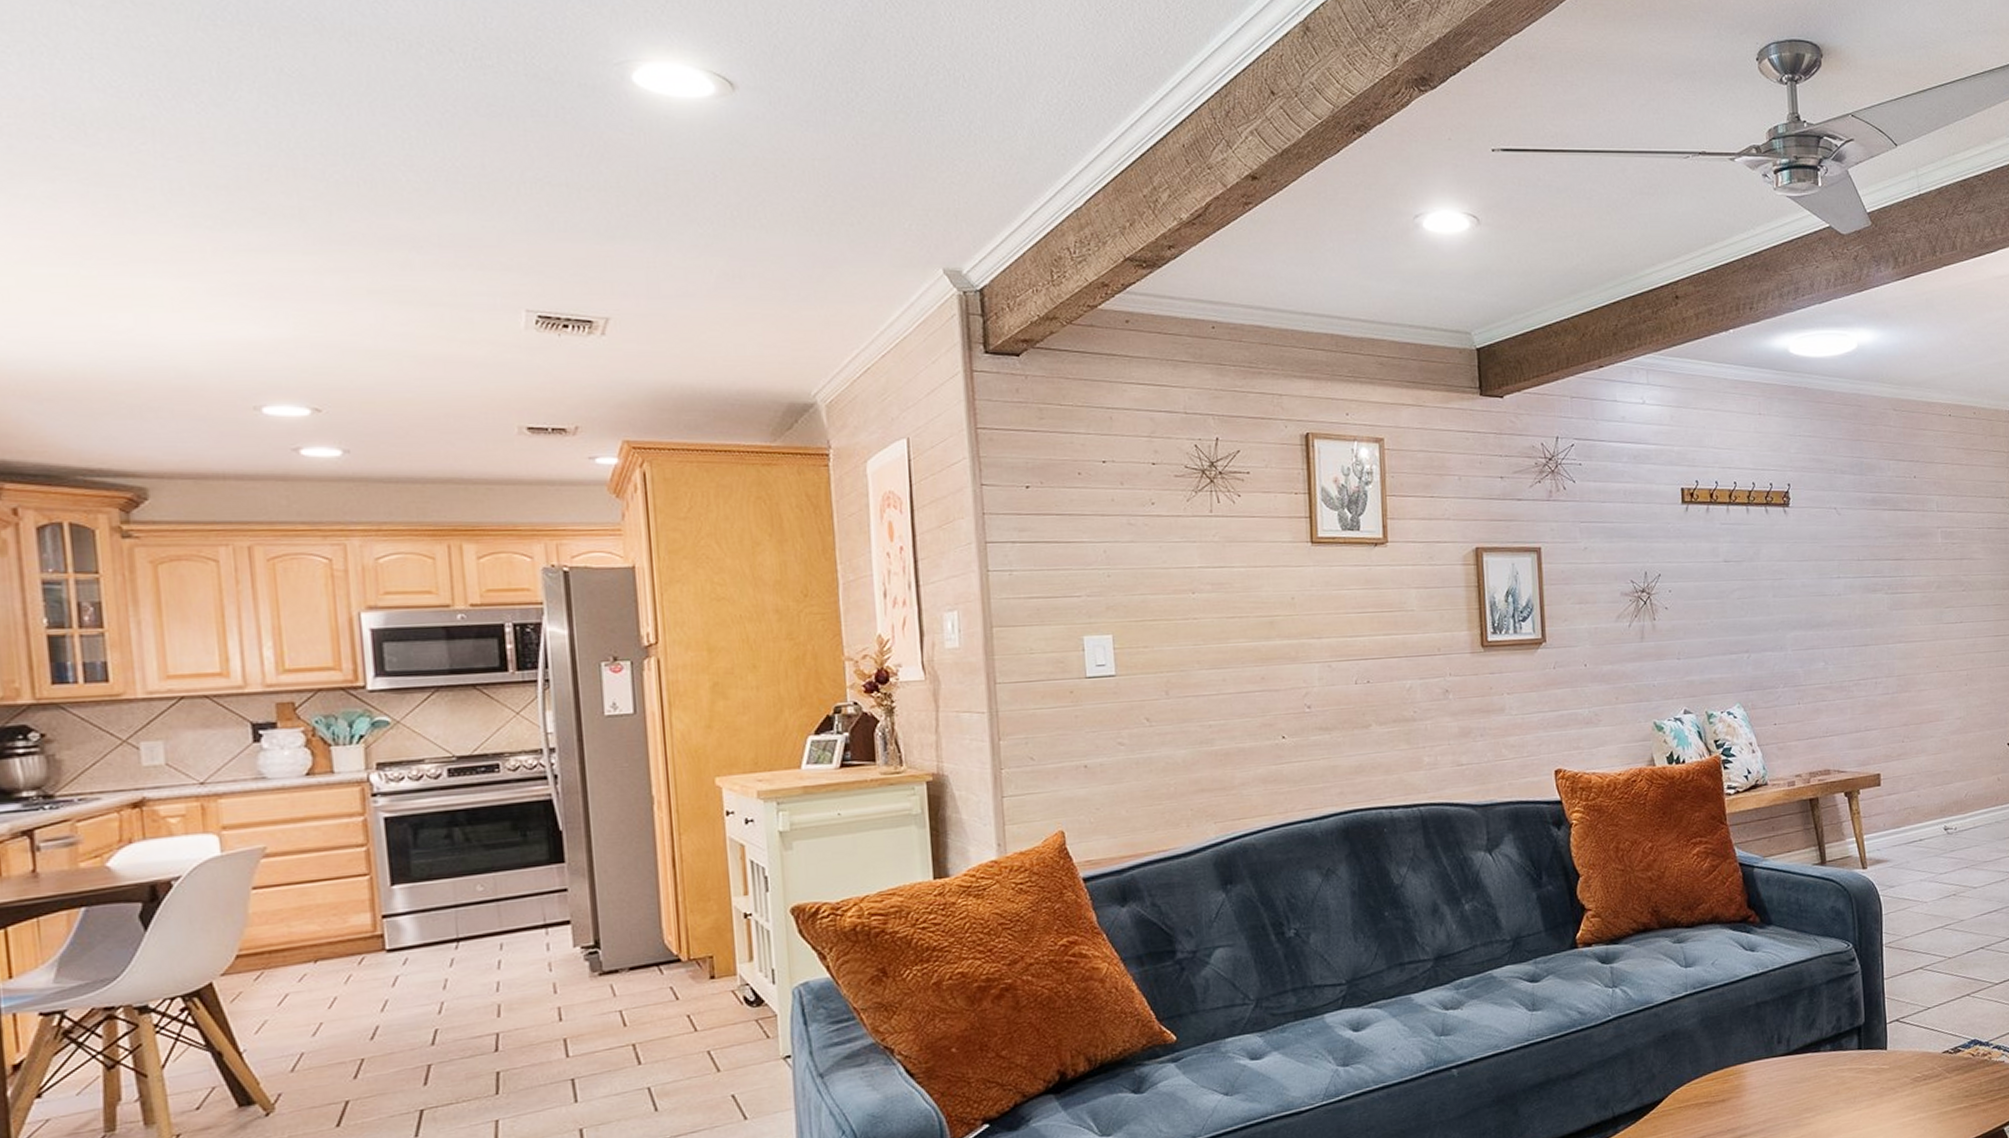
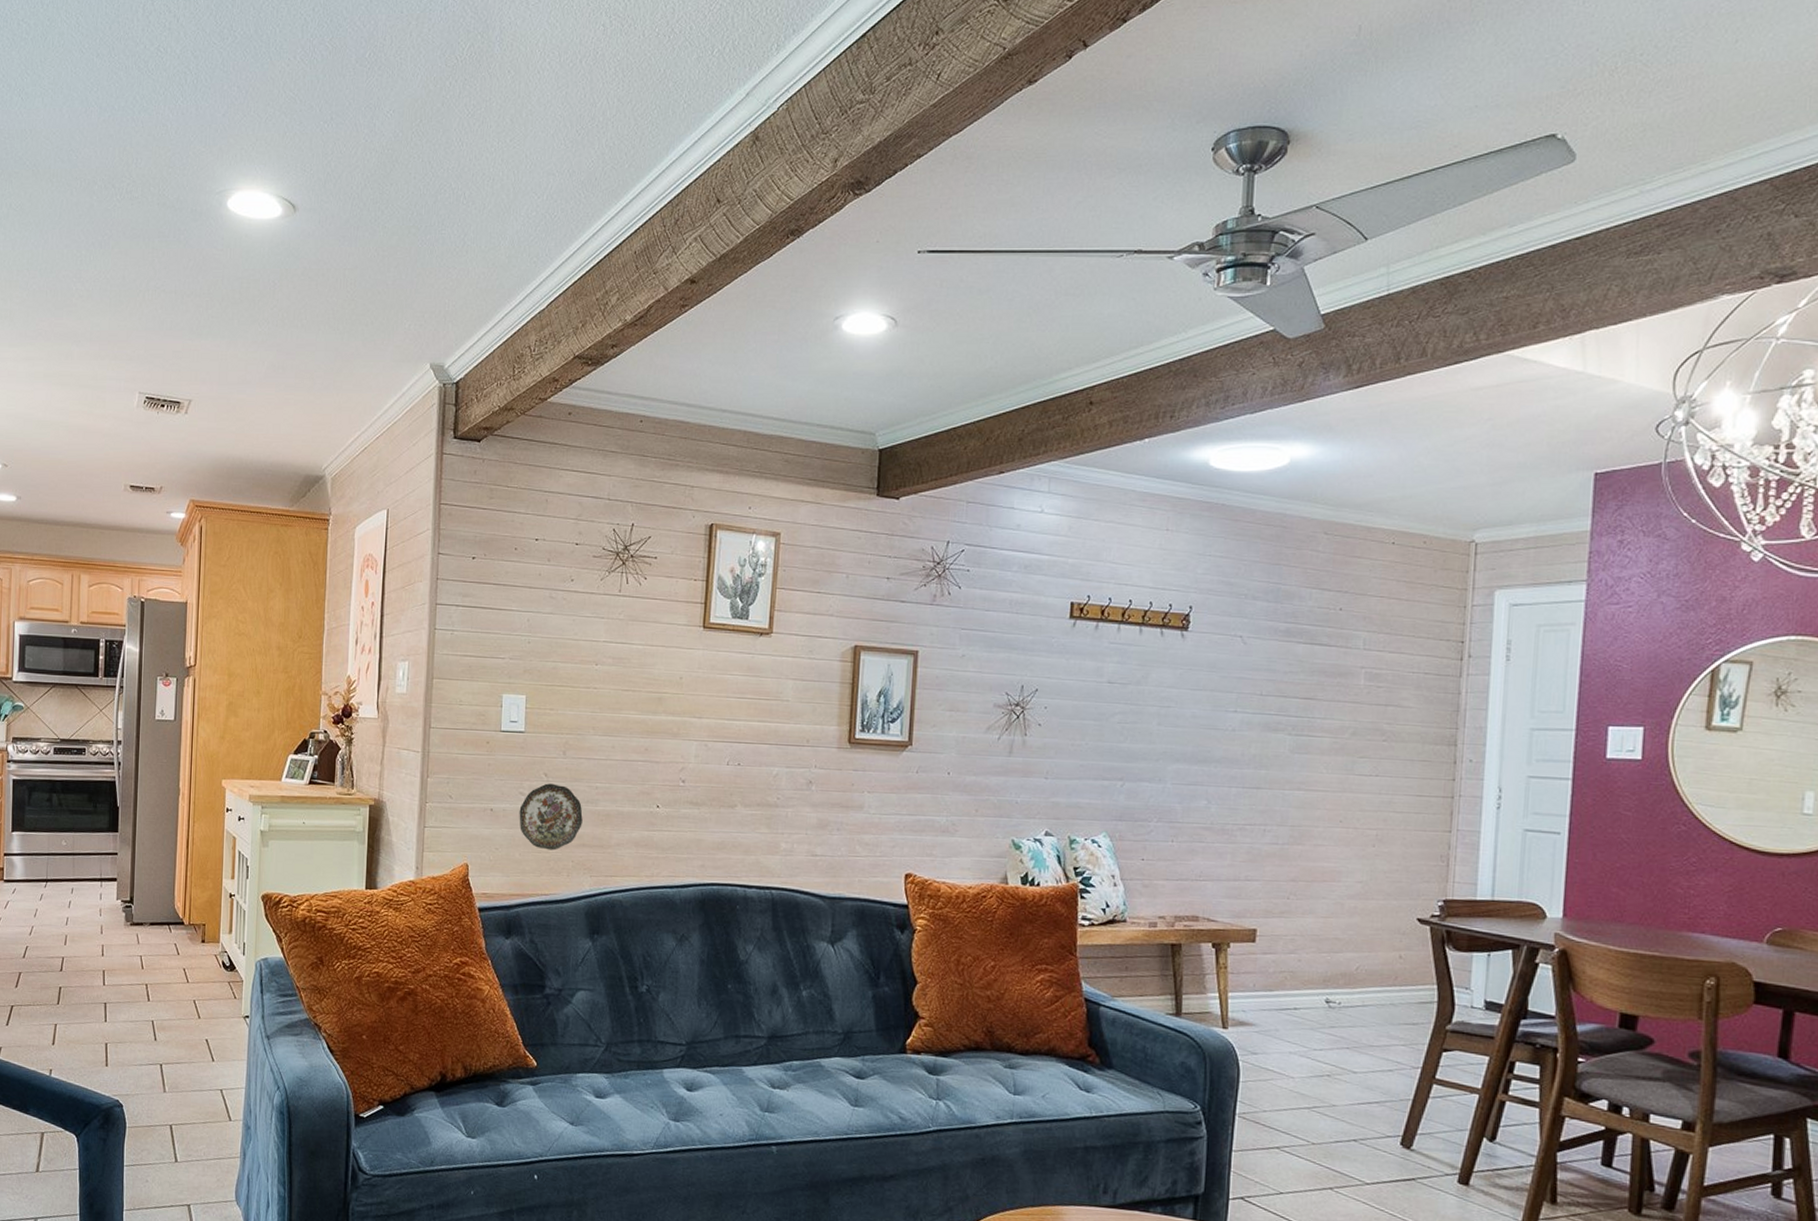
decorative plate: none [1120,728,1198,802] -> present [519,783,583,851]

